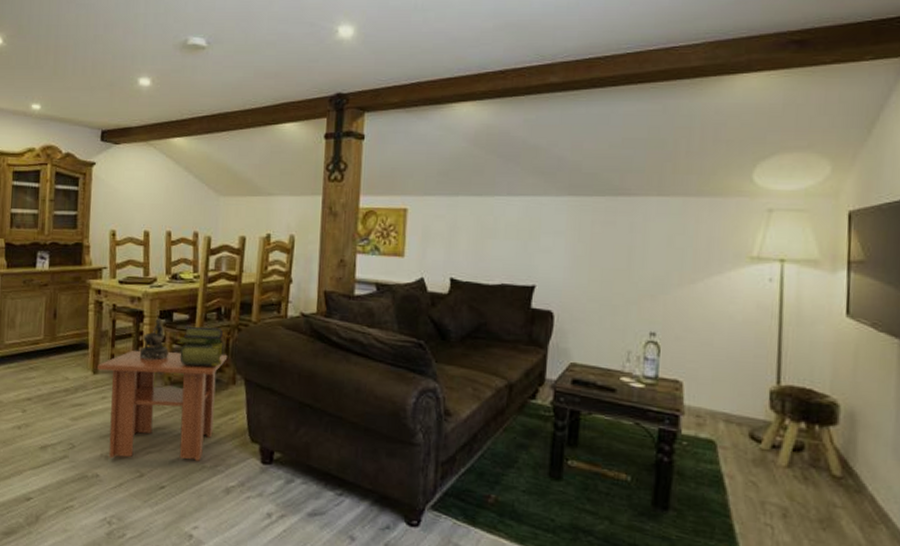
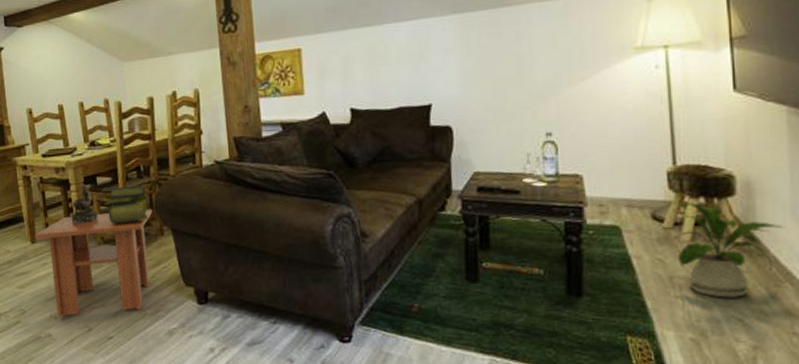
house plant: none [771,422,885,534] -> present [673,201,785,298]

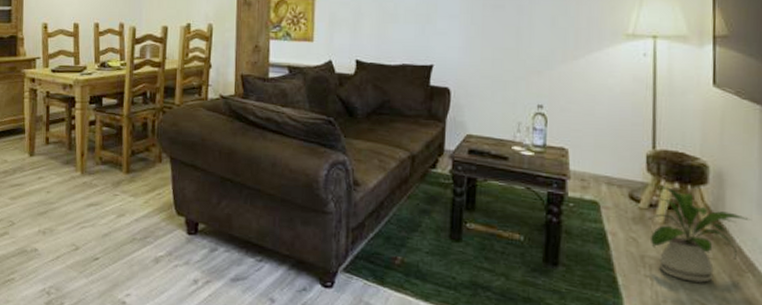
coffee table: present [34,208,153,318] -> none [34,133,154,234]
decorative bowl: present [71,184,98,224] -> none [72,103,99,142]
stack of books: present [103,185,148,223] -> none [106,109,149,146]

